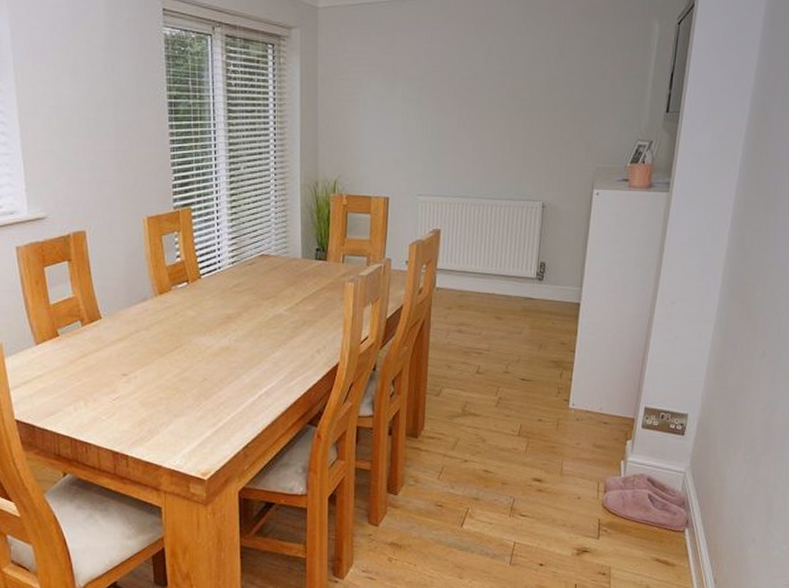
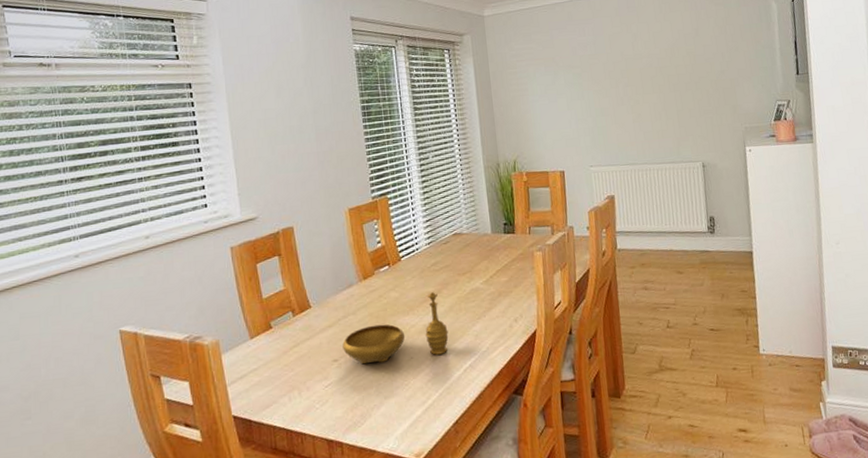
decorative bowl: none [133,315,246,381] -> present [342,292,449,365]

